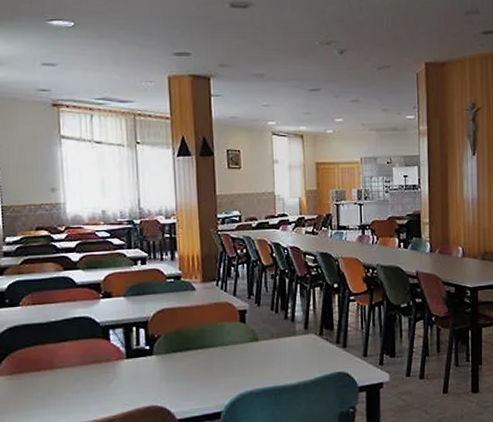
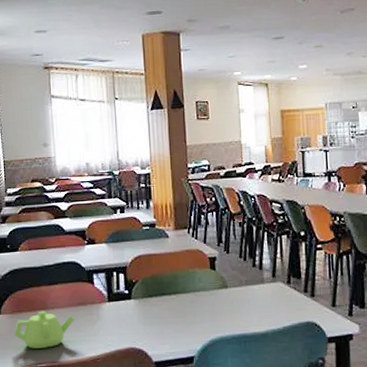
teapot: none [13,370,88,412] -> present [14,310,75,349]

